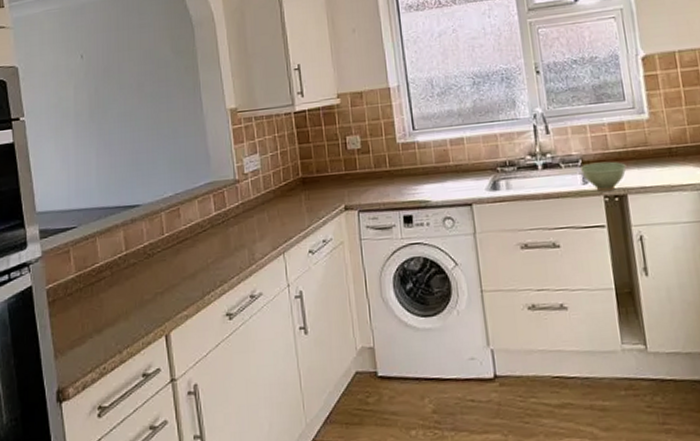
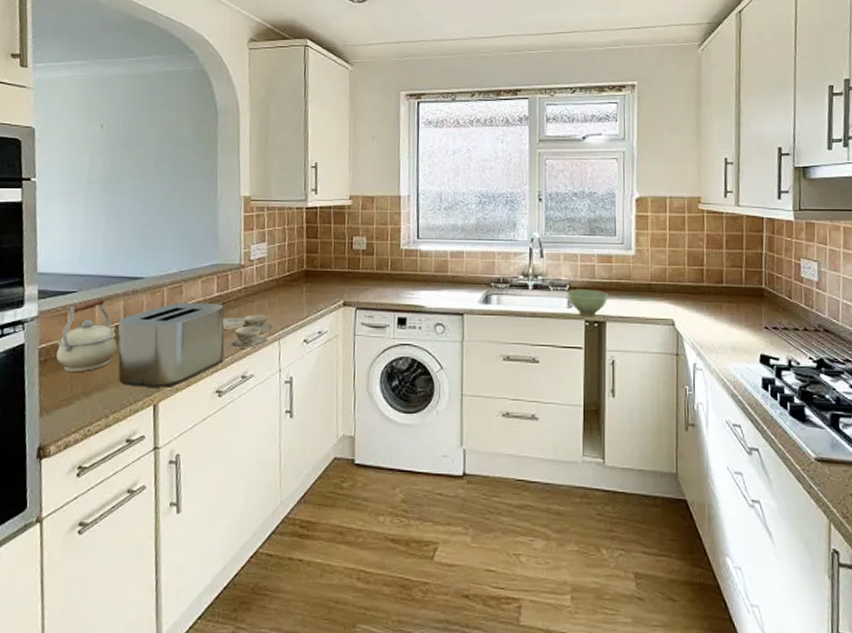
kettle: none [63,230,124,311] -> present [56,297,118,373]
toaster: none [120,223,230,318] -> present [117,302,225,388]
tea set: none [224,228,275,267] -> present [222,314,273,348]

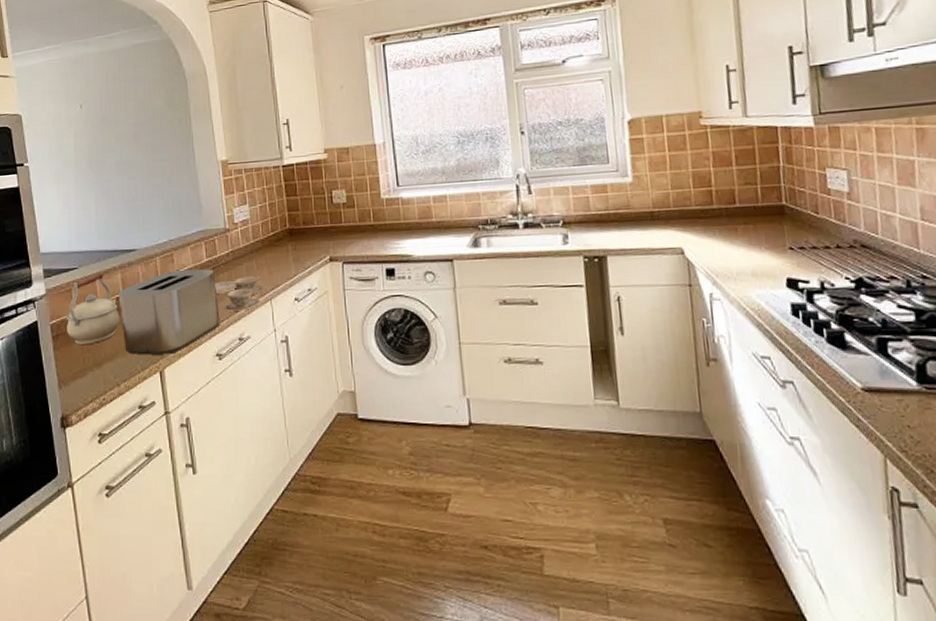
bowl: present [566,289,609,316] -> none [560,223,607,252]

